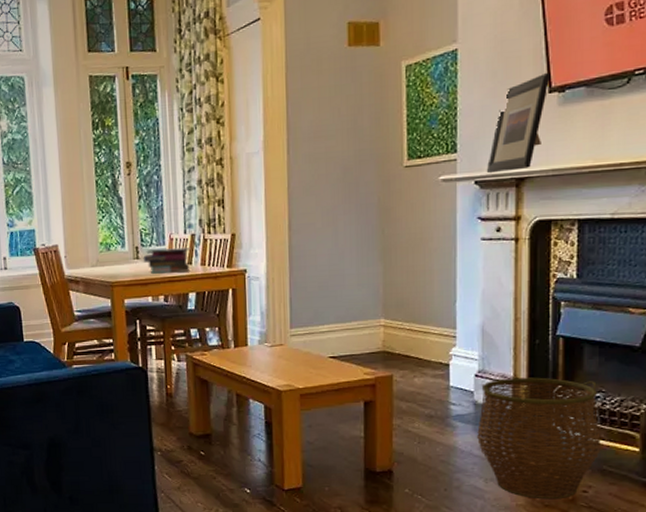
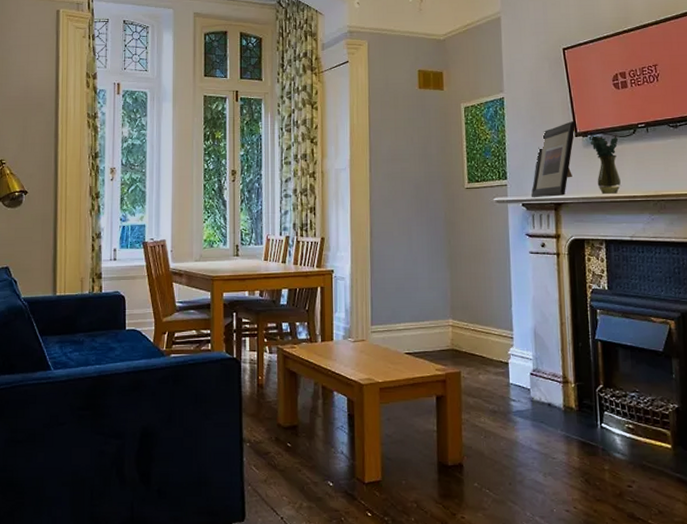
books: present [144,247,191,274] -> none [243,248,285,270]
basket: present [476,377,601,498] -> none [534,377,640,493]
vase: none [566,86,605,164] -> present [588,132,621,195]

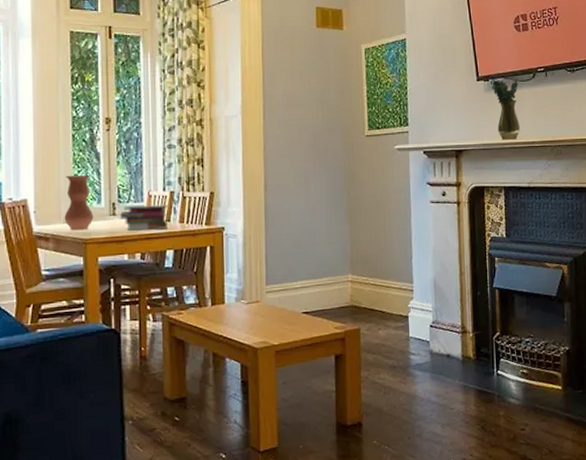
vase: none [195,220,220,269] -> present [64,175,94,231]
books: none [243,248,285,270] -> present [121,205,169,231]
picture frame: present [531,121,576,198] -> none [432,65,478,145]

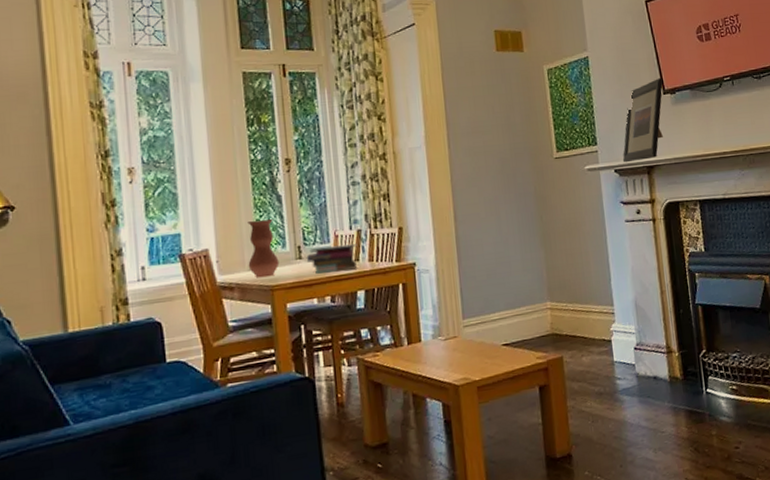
picture frame: none [432,65,478,145] -> present [622,78,663,163]
vase: present [490,76,520,141] -> none [676,89,711,154]

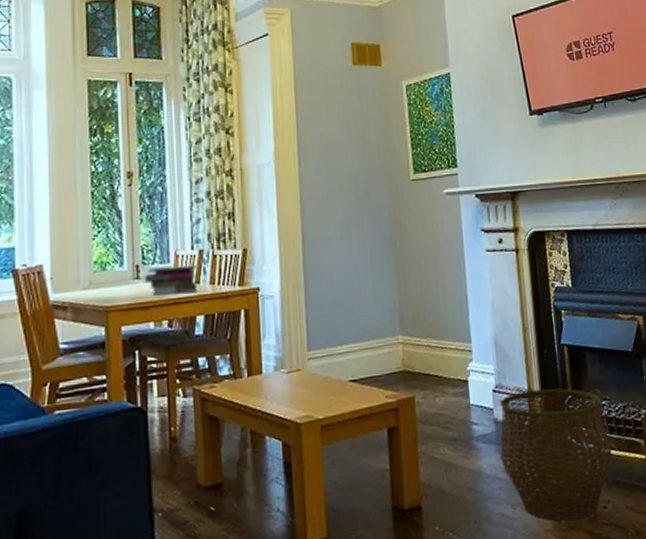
vase: present [247,219,280,278] -> none [83,236,116,298]
picture frame: present [622,78,663,163] -> none [484,98,530,188]
basket: none [640,342,744,462] -> present [499,388,613,521]

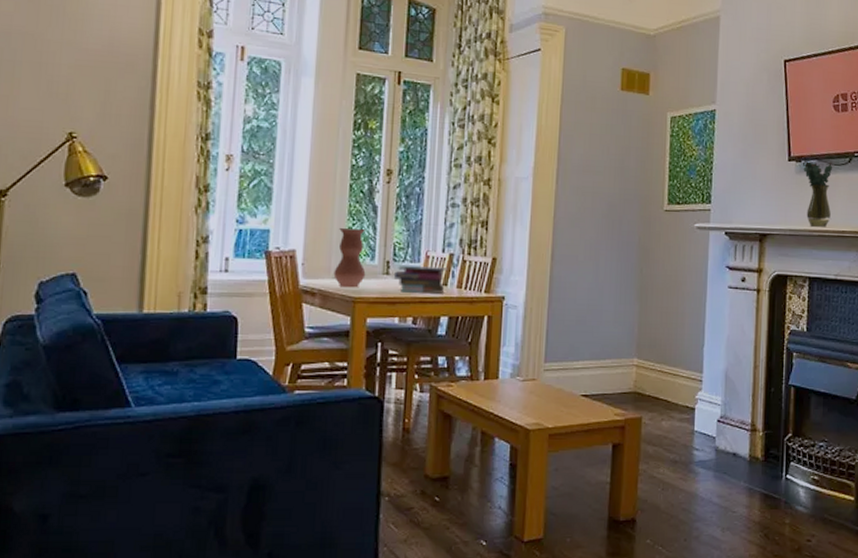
vase: none [83,236,116,298] -> present [333,228,366,288]
basket: present [499,388,613,521] -> none [716,424,823,548]
vase: none [544,110,581,180] -> present [802,157,832,228]

